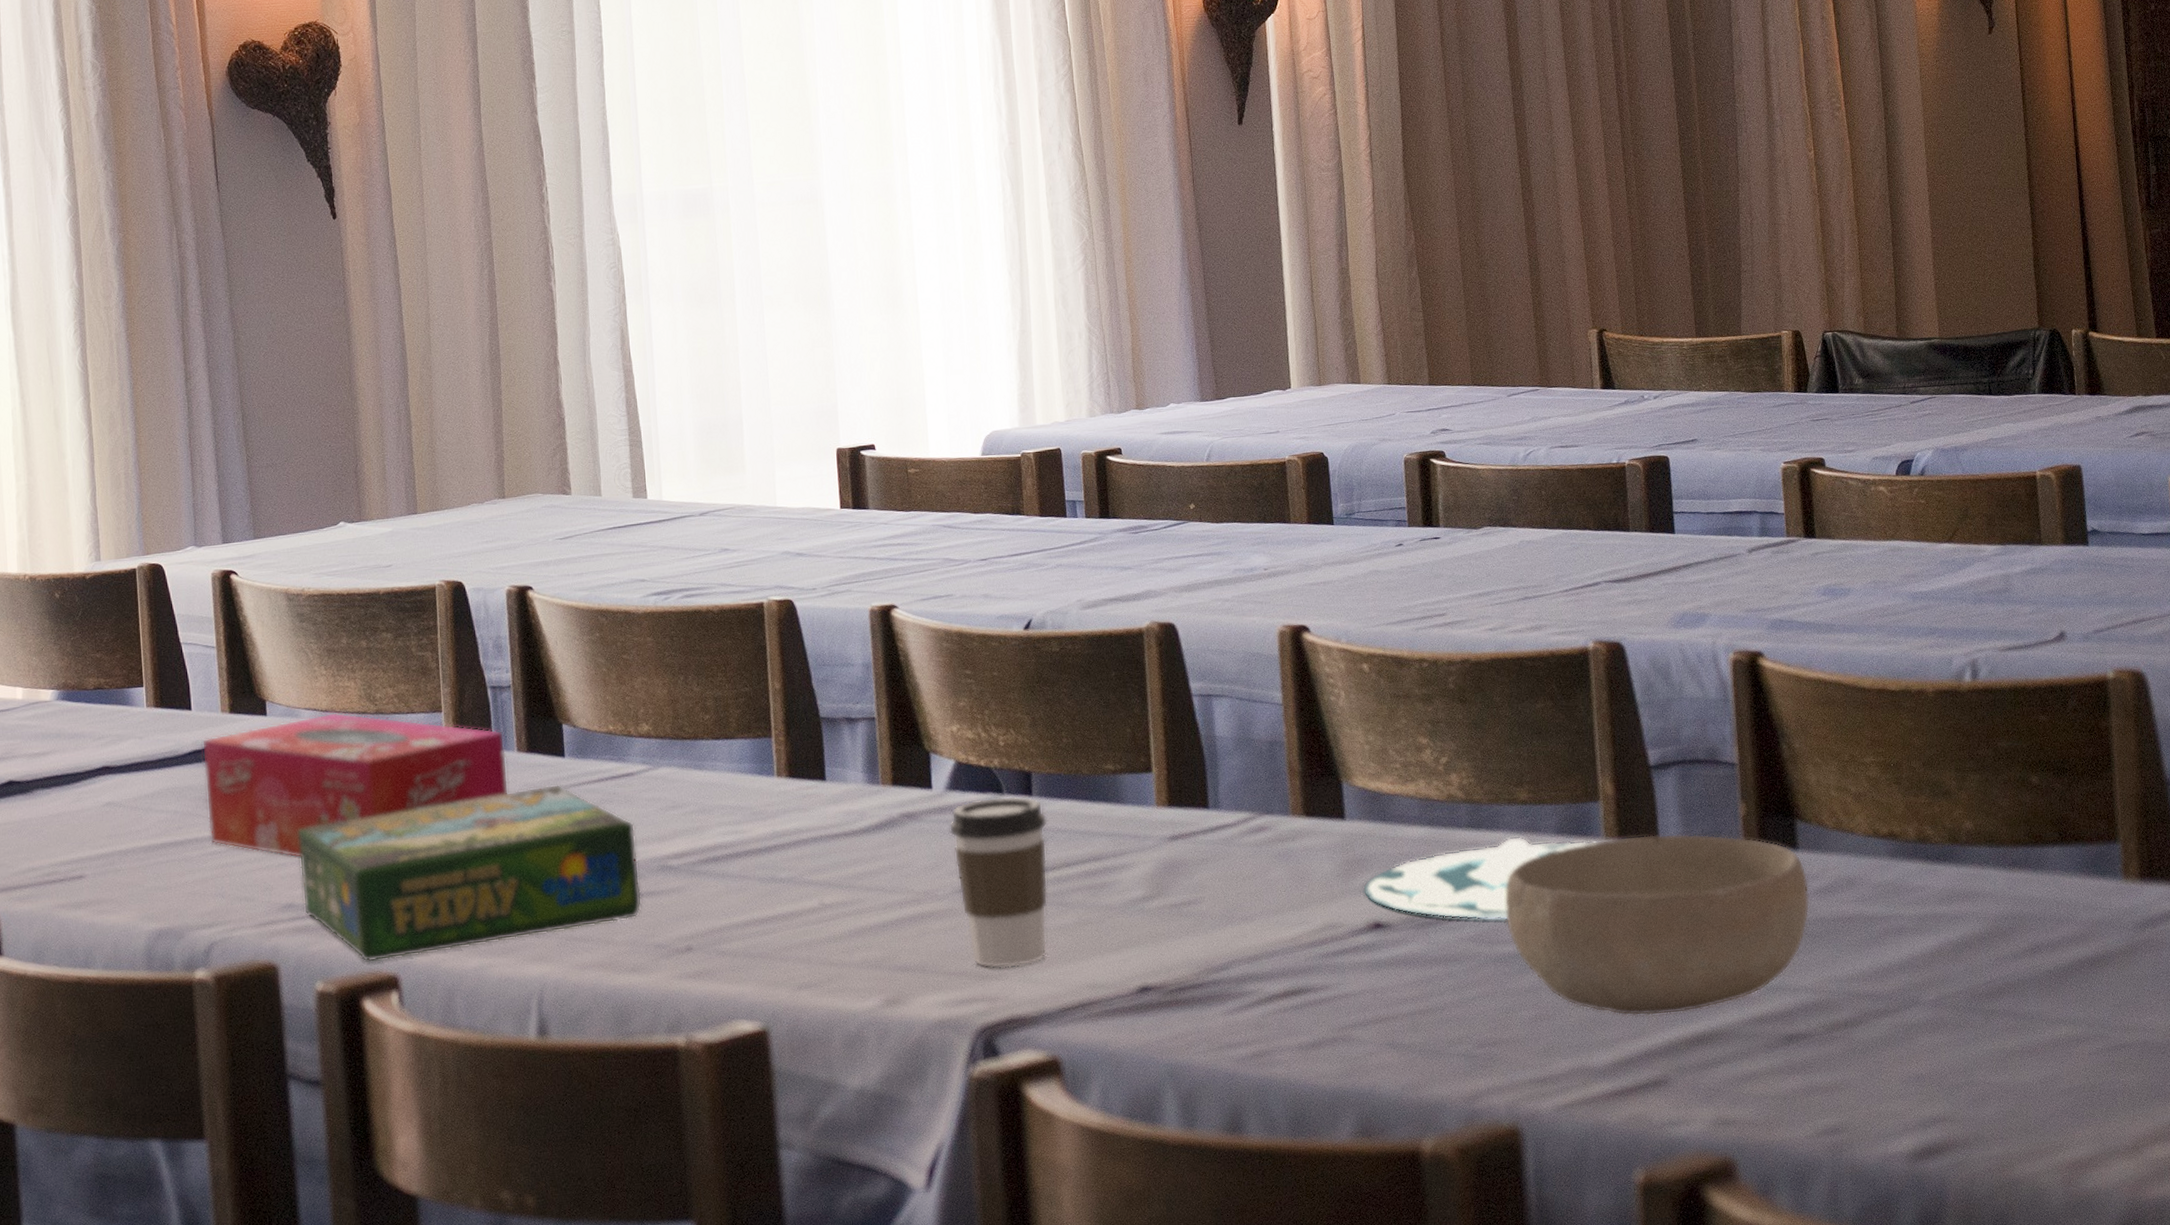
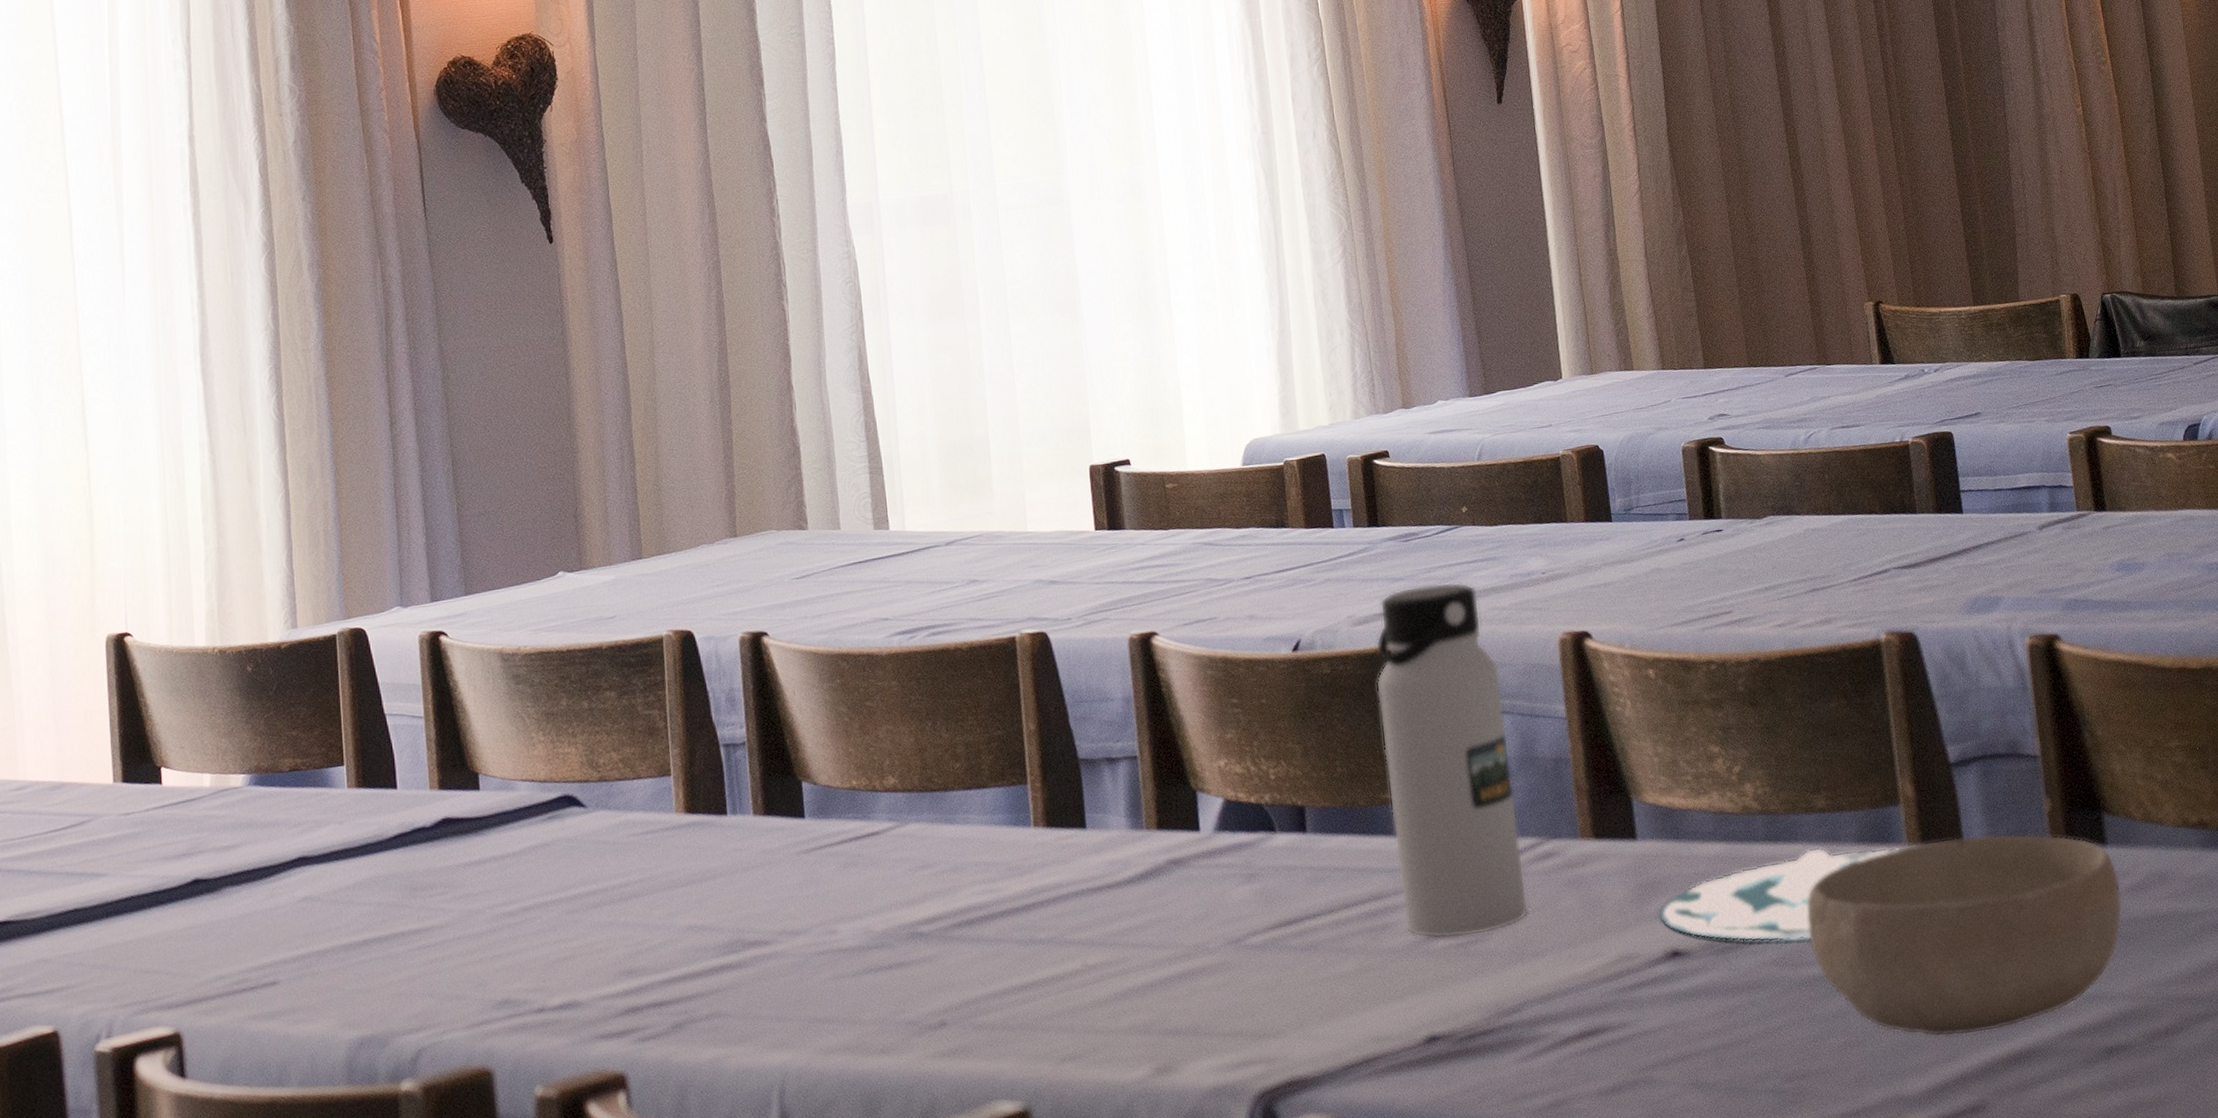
tissue box: present [201,712,509,859] -> none [408,782,745,949]
board game: present [297,784,642,962] -> none [513,848,891,1061]
coffee cup: present [949,796,1048,969] -> none [1219,833,1327,1026]
water bottle: none [1102,573,1239,900] -> present [1375,582,1528,939]

